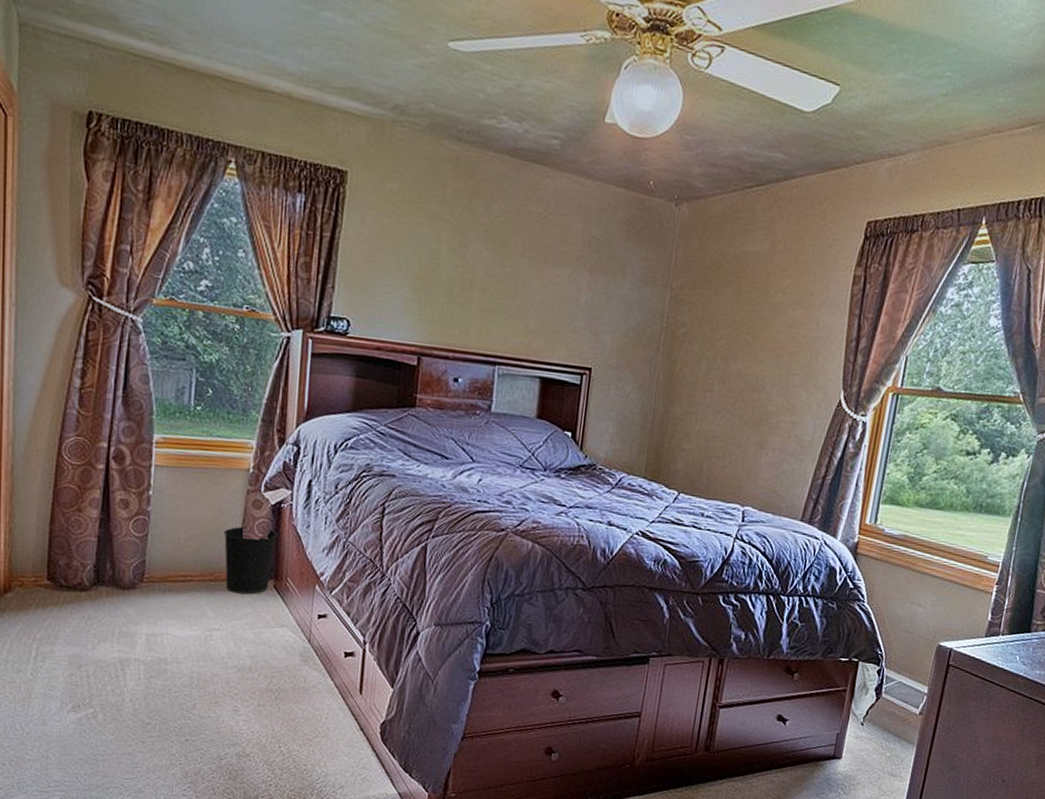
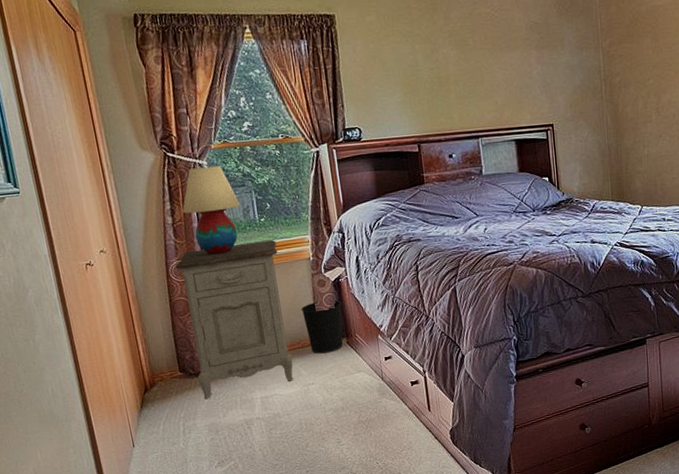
nightstand: none [69,427,210,623] -> present [175,240,293,400]
table lamp: none [96,323,175,441] -> present [182,166,241,255]

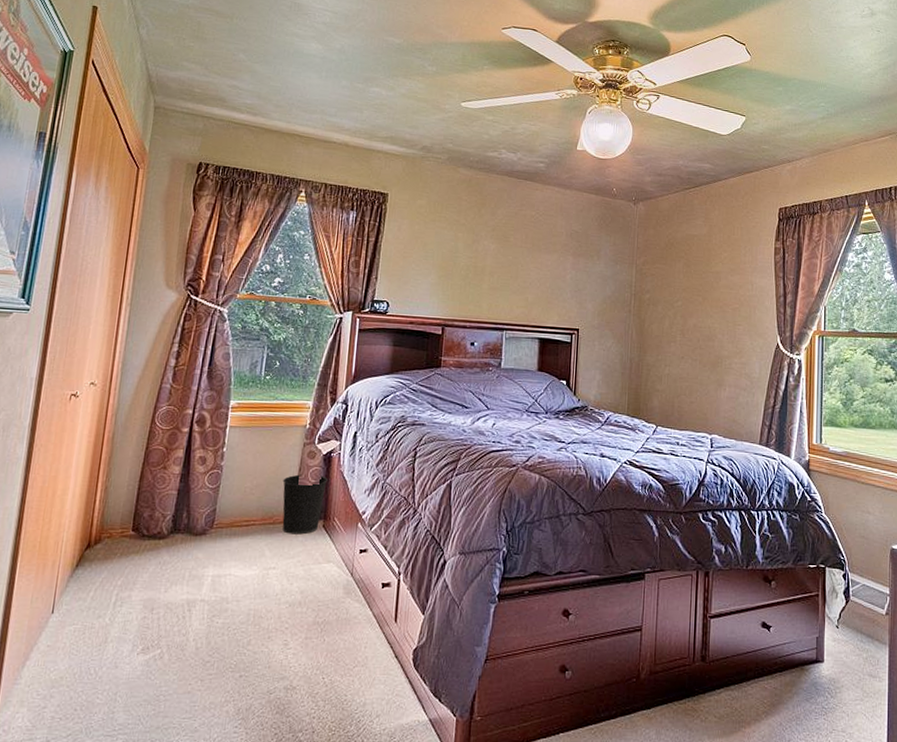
nightstand: present [175,240,293,400] -> none [149,398,275,568]
table lamp: present [182,166,241,255] -> none [188,314,250,407]

